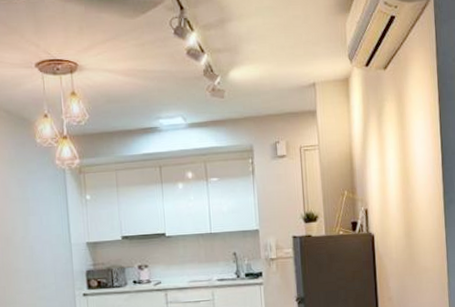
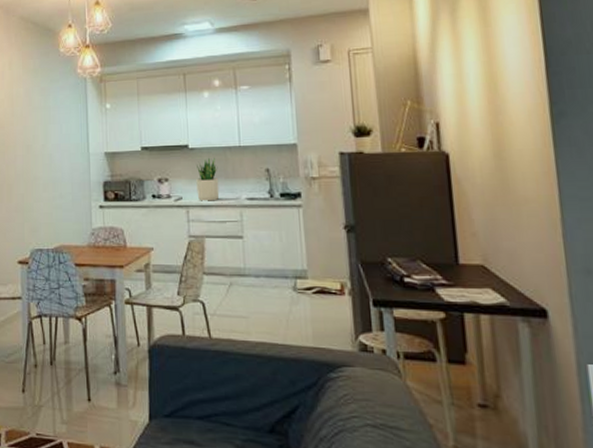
planter: none [173,245,194,284] -> present [196,158,220,201]

